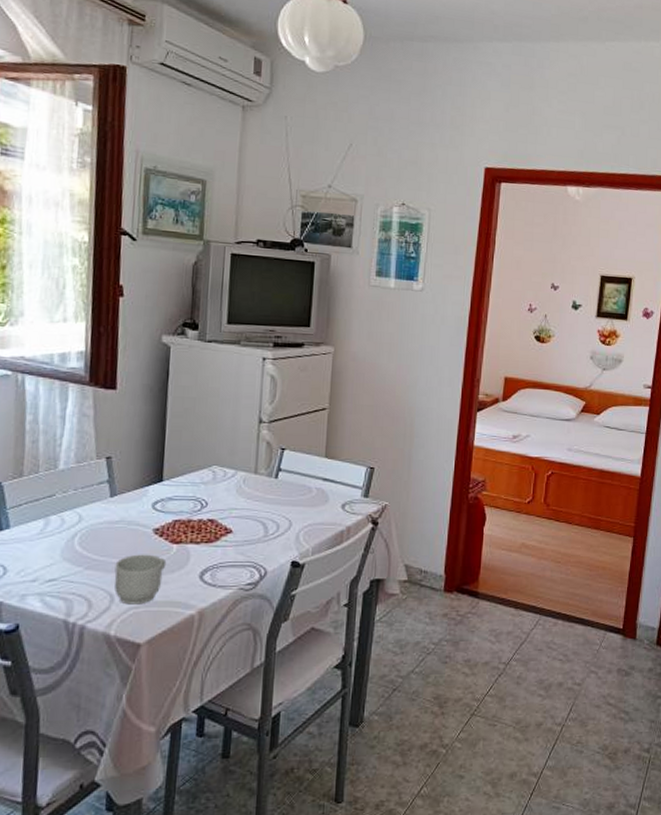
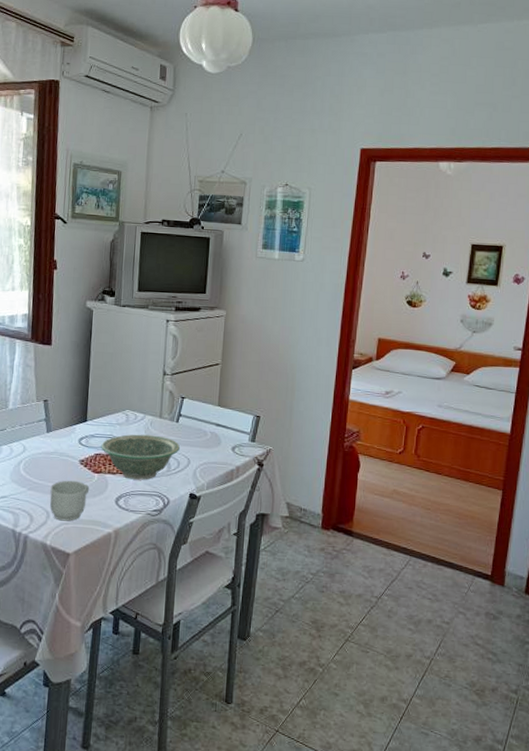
bowl: none [181,494,280,549] -> present [101,434,181,480]

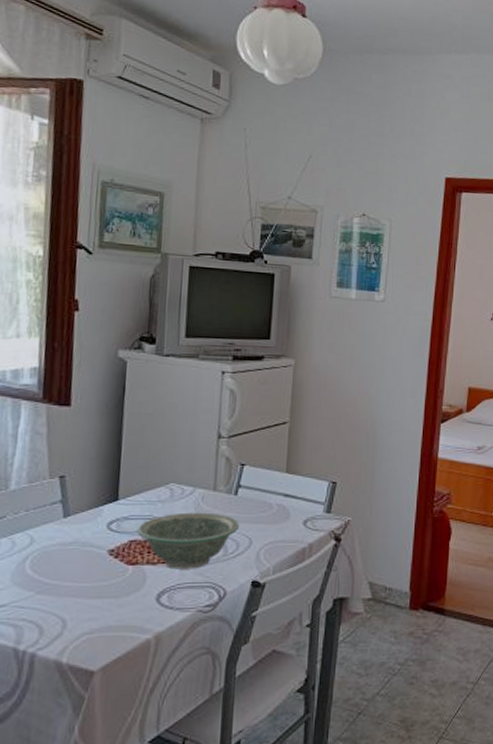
mug: present [50,480,90,521] -> none [67,576,122,630]

